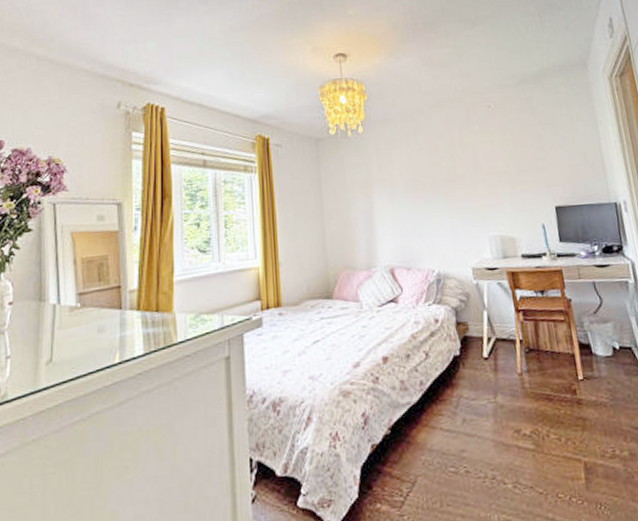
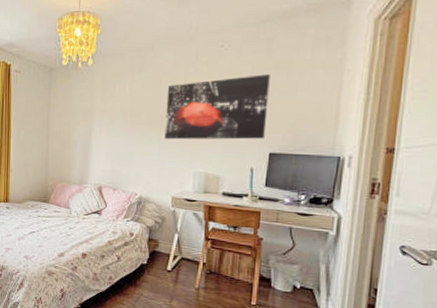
wall art: none [445,130,547,205] -> present [165,74,270,140]

